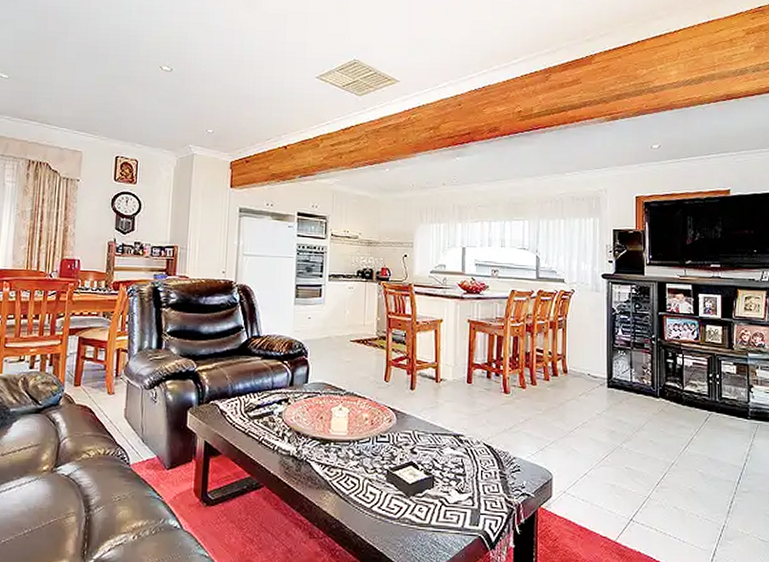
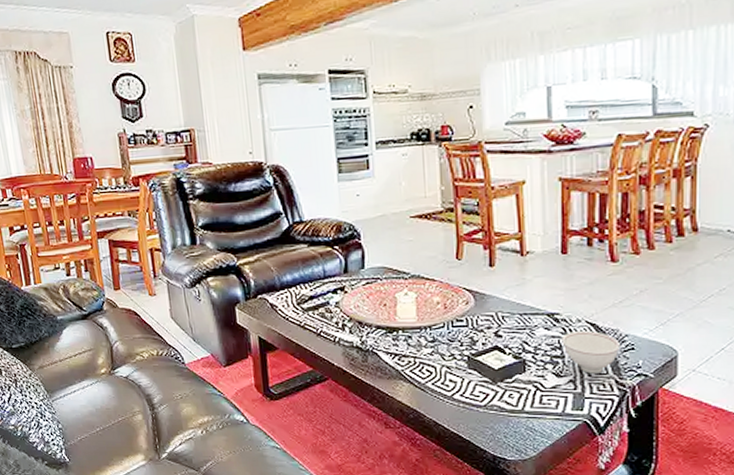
bowl: none [464,451,509,492] -> present [561,330,620,374]

